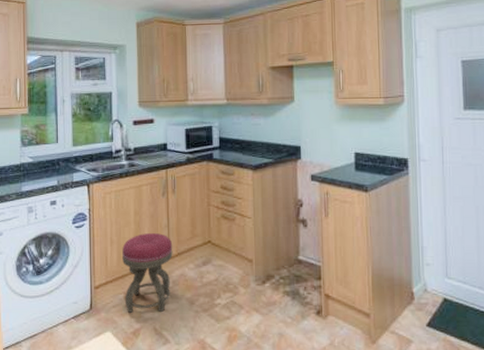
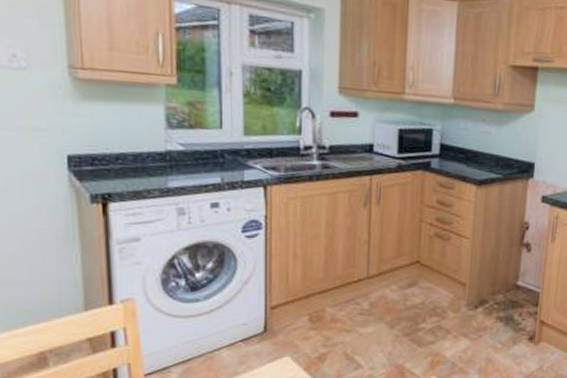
stool: present [122,233,173,313] -> none [308,249,373,336]

